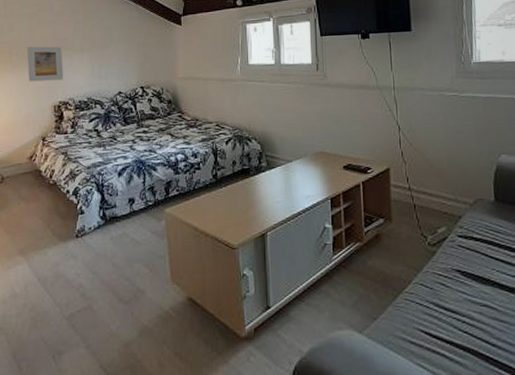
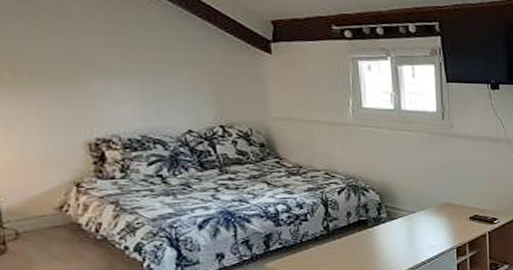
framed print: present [27,46,64,82] -> none [28,61,99,111]

